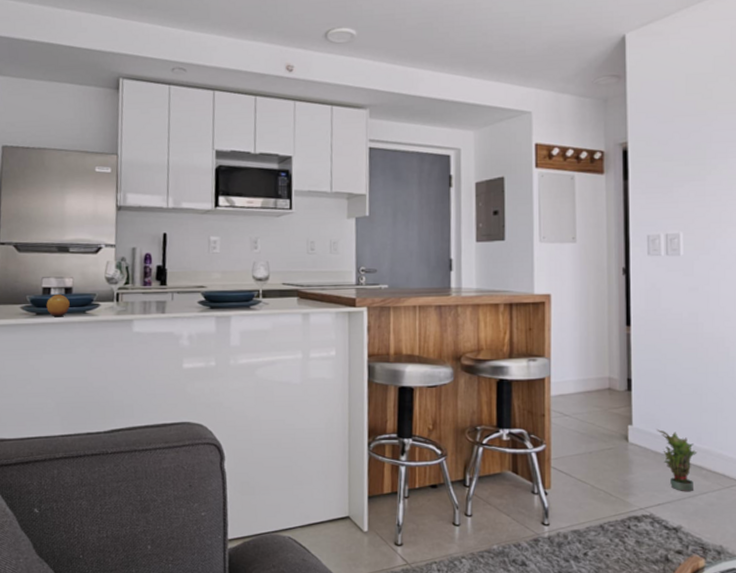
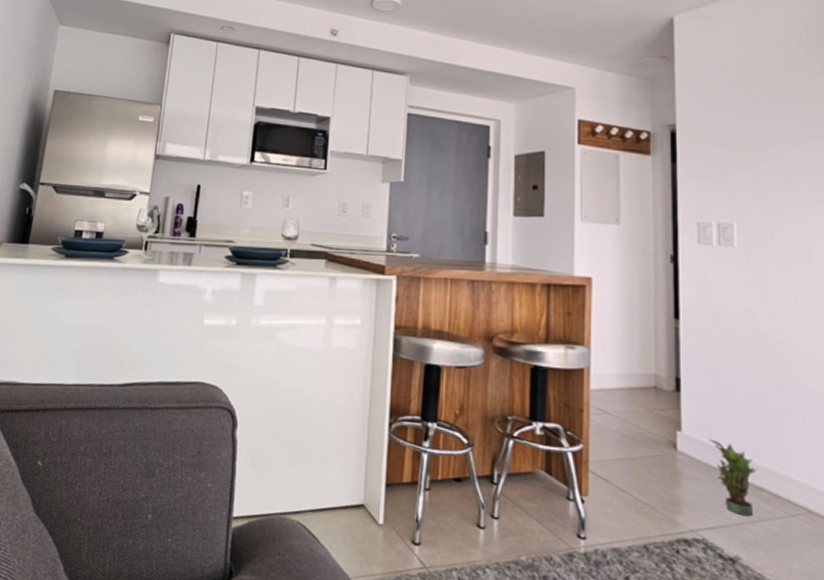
fruit: present [46,294,70,317] -> none [76,238,99,262]

